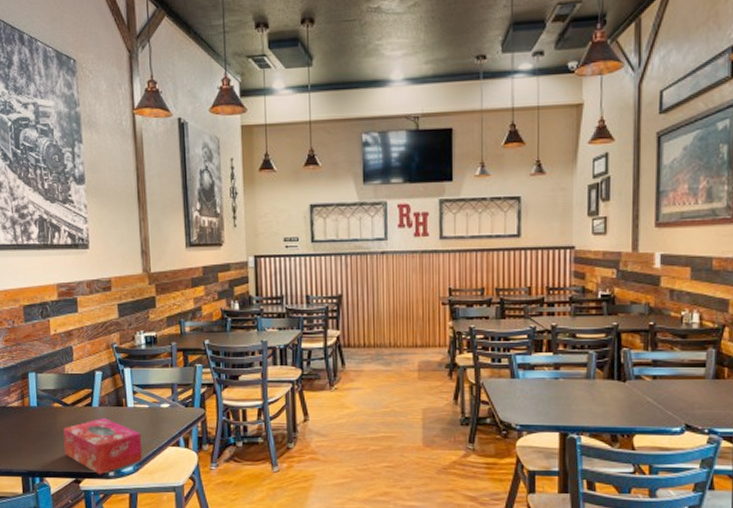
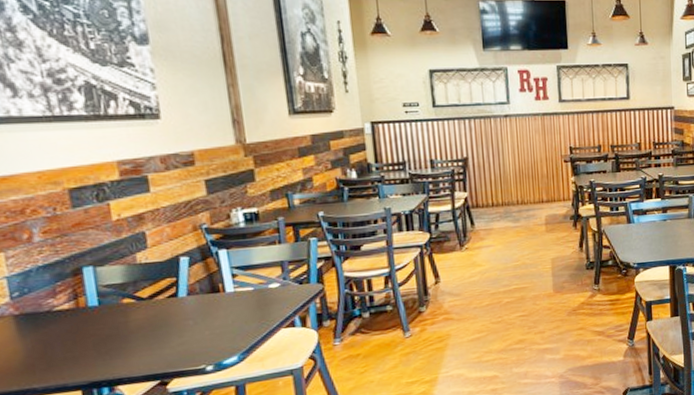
tissue box: present [63,418,143,475] -> none [139,308,250,372]

